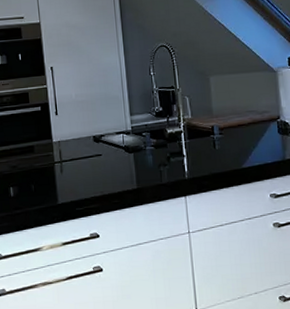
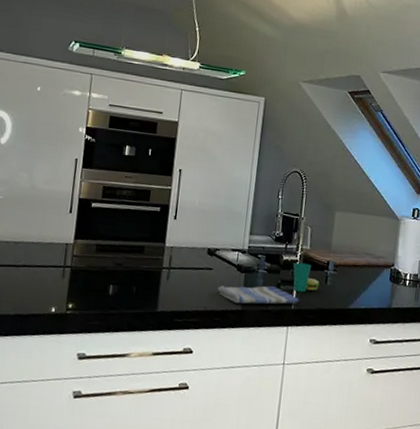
dish towel: none [110,160,192,183] -> present [217,286,299,304]
cup: none [179,132,208,161] -> present [293,262,320,292]

